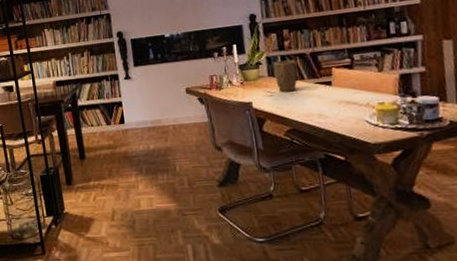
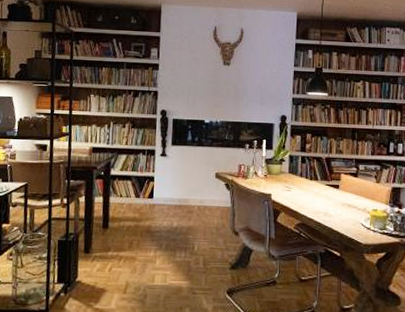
plant pot: present [273,60,298,92] -> none [294,161,313,190]

